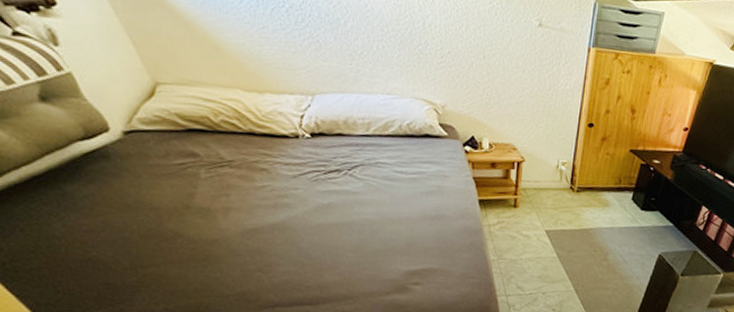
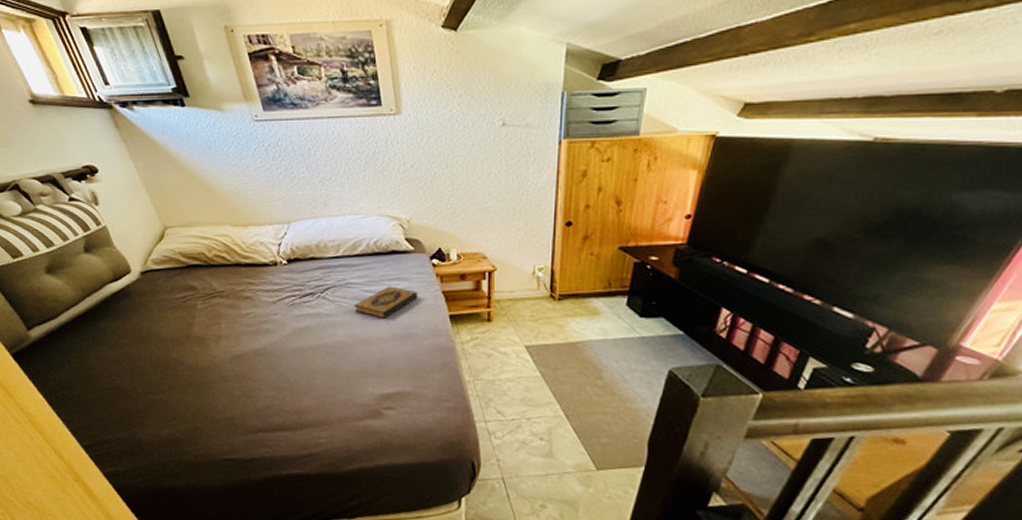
hardback book: none [384,168,449,199] -> present [355,286,417,318]

